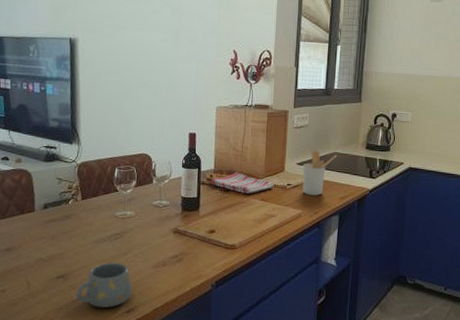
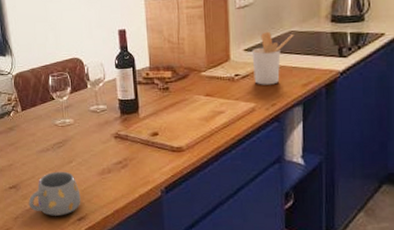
dish towel: present [211,171,274,194] -> none [148,66,219,90]

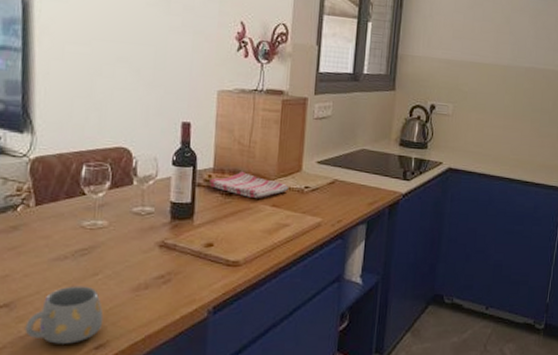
dish towel: none [148,66,219,90] -> present [209,171,288,198]
utensil holder: present [251,31,294,85] -> none [323,146,366,201]

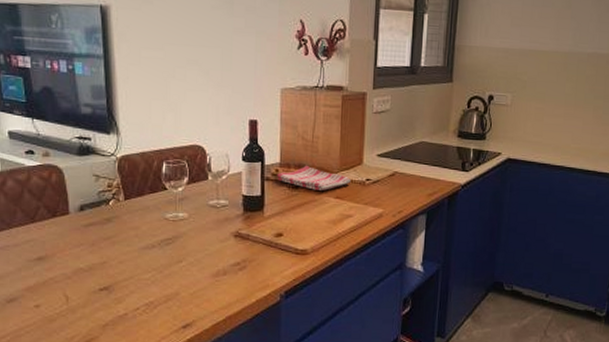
mug: present [25,286,104,344] -> none [123,271,189,323]

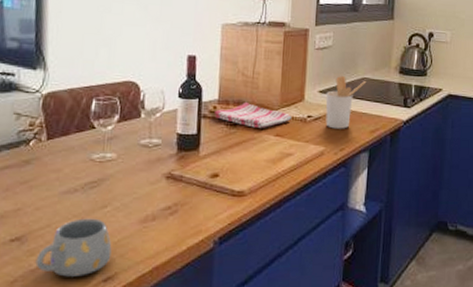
mug: none [123,271,189,323] -> present [35,218,112,277]
utensil holder: none [384,139,425,192] -> present [325,75,367,129]

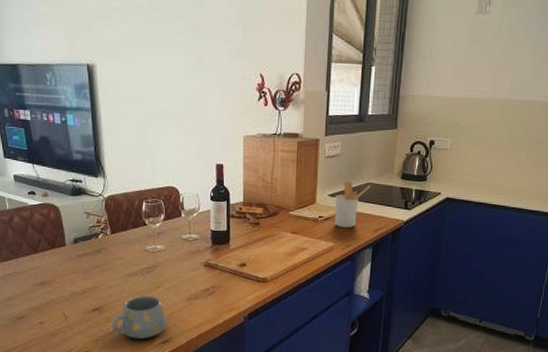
dish towel: present [215,101,291,128] -> none [241,204,305,226]

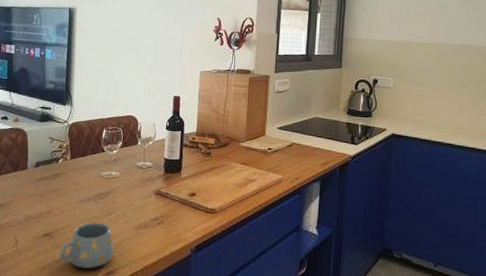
utensil holder: present [334,180,371,228] -> none [283,114,318,161]

